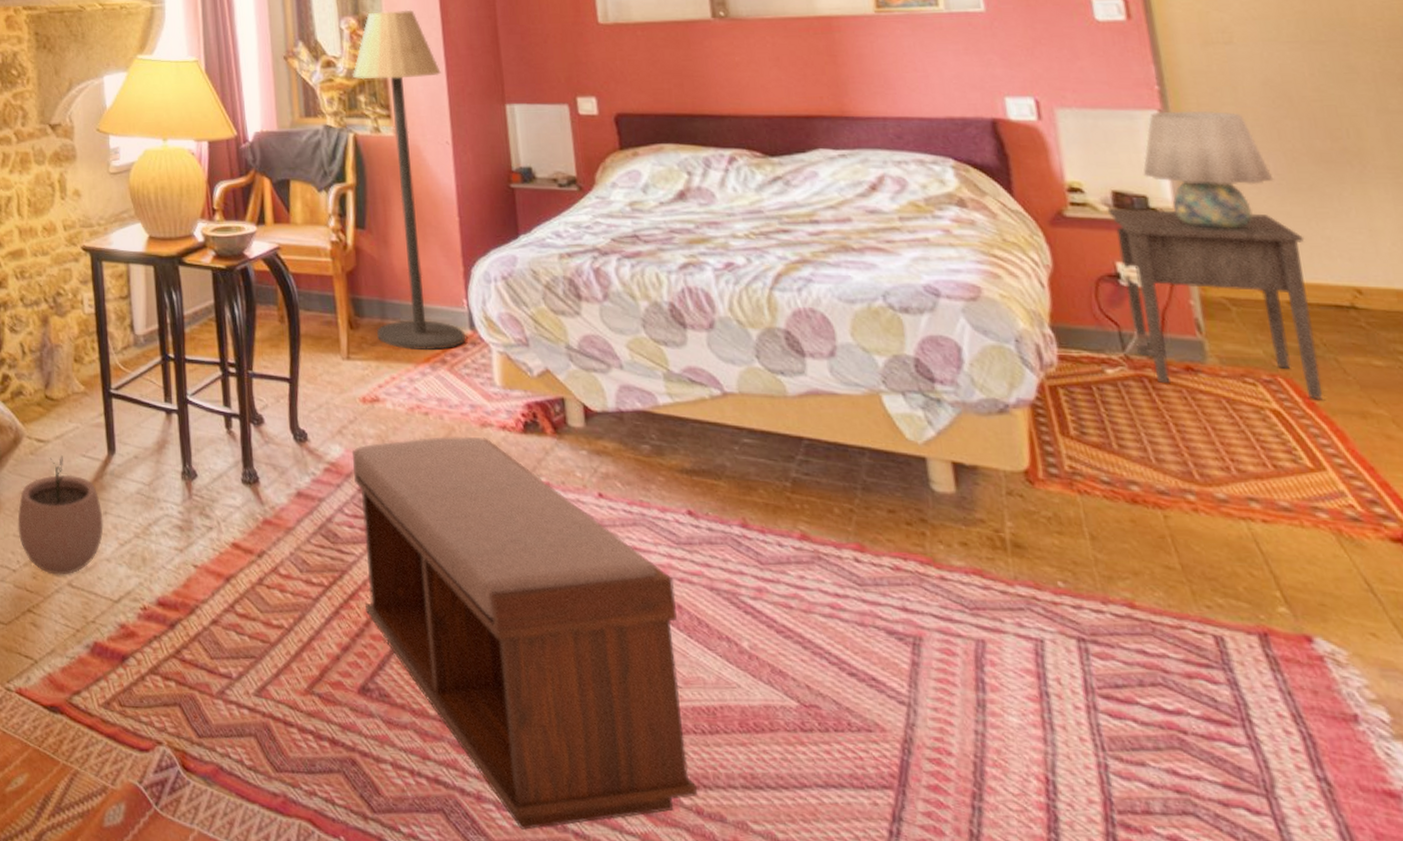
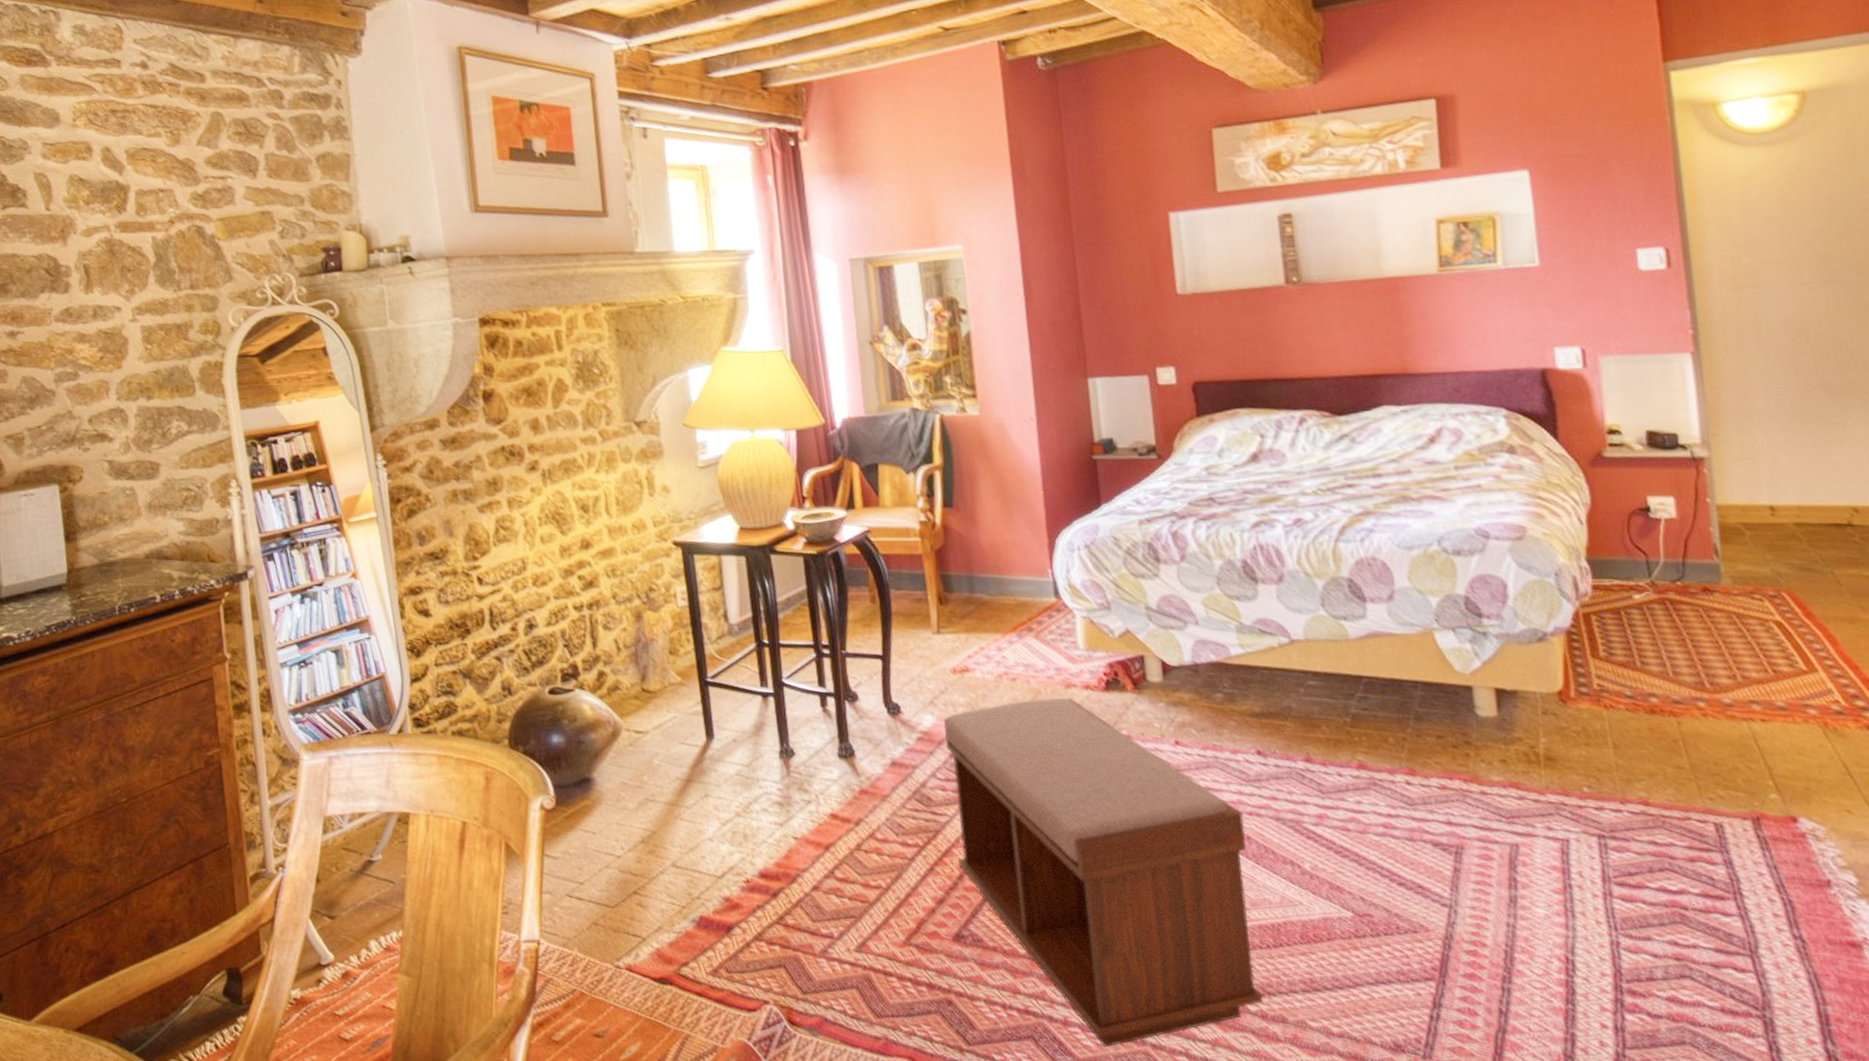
plant pot: present [17,455,104,575] -> none [620,745,705,858]
floor lamp: present [353,9,466,350] -> none [938,288,1051,620]
nightstand: present [1107,207,1324,399] -> none [1641,444,1820,610]
table lamp: present [1143,110,1274,229] -> none [1674,351,1789,461]

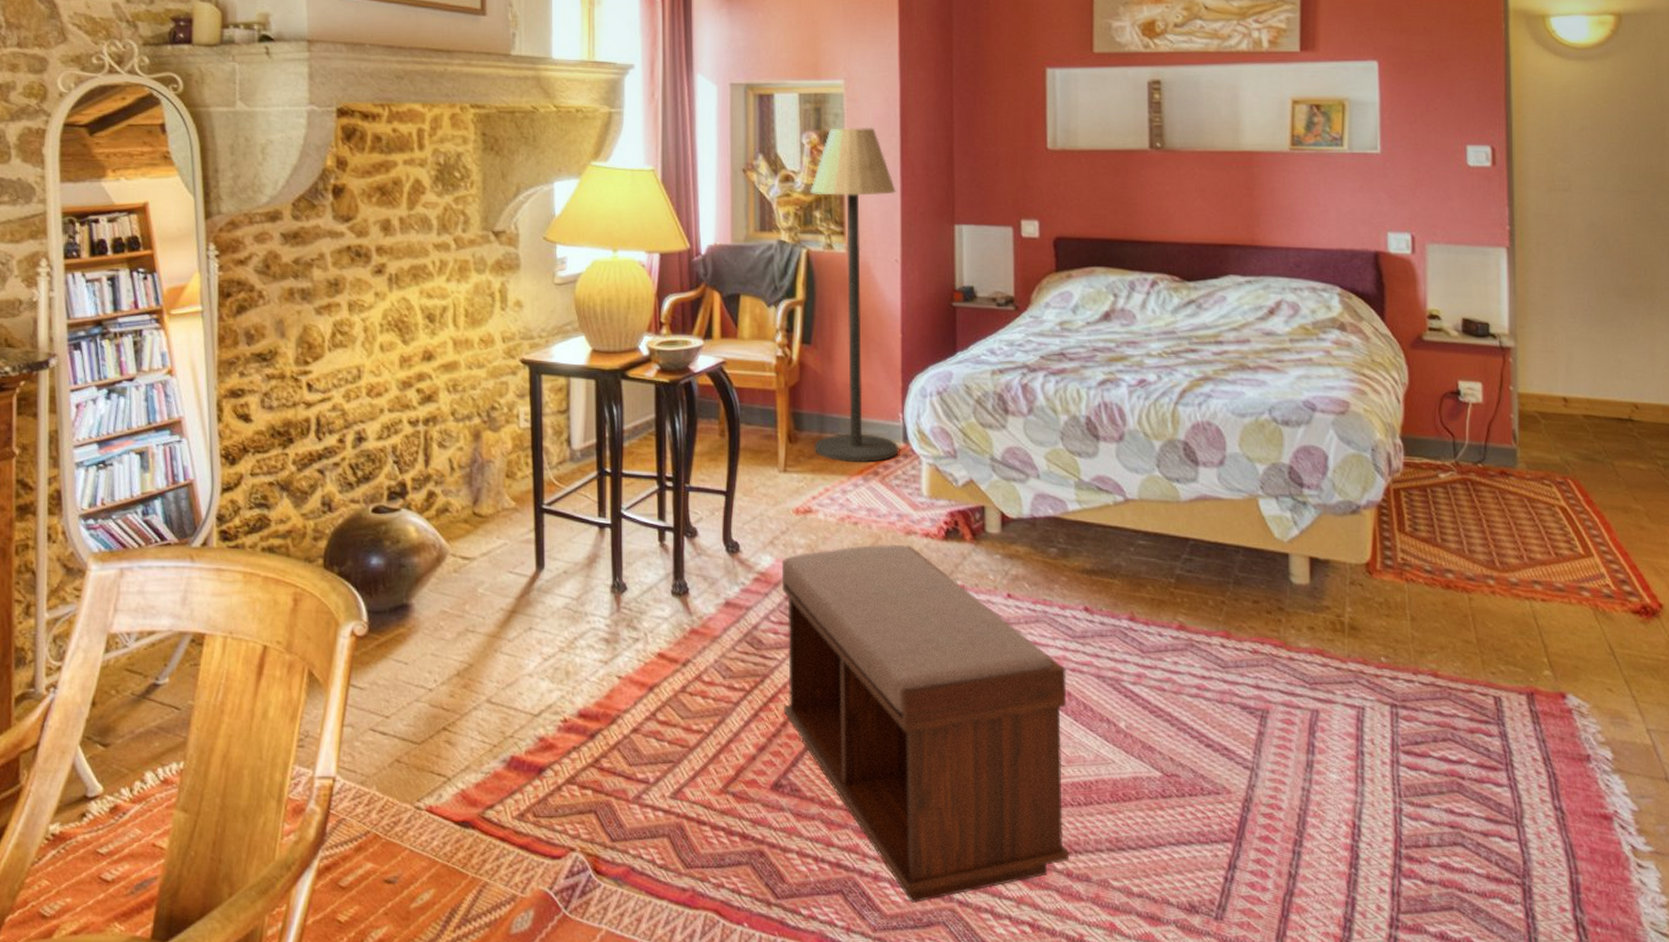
floor lamp: none [938,288,1051,620] -> present [810,127,899,462]

